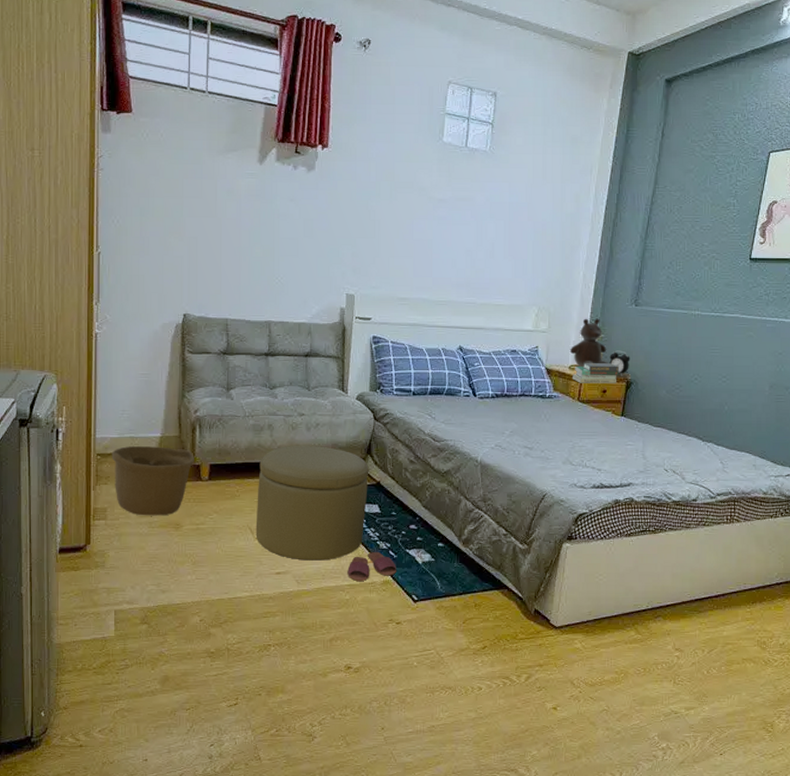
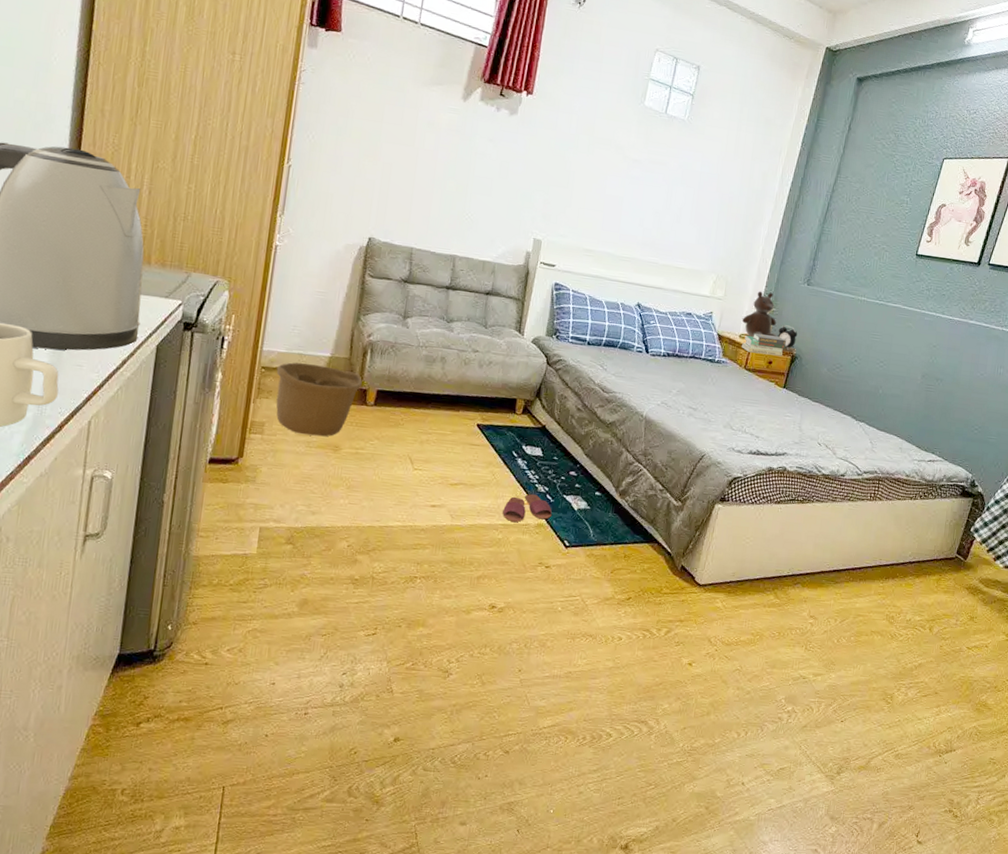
ottoman: present [255,445,369,561] -> none [415,380,537,498]

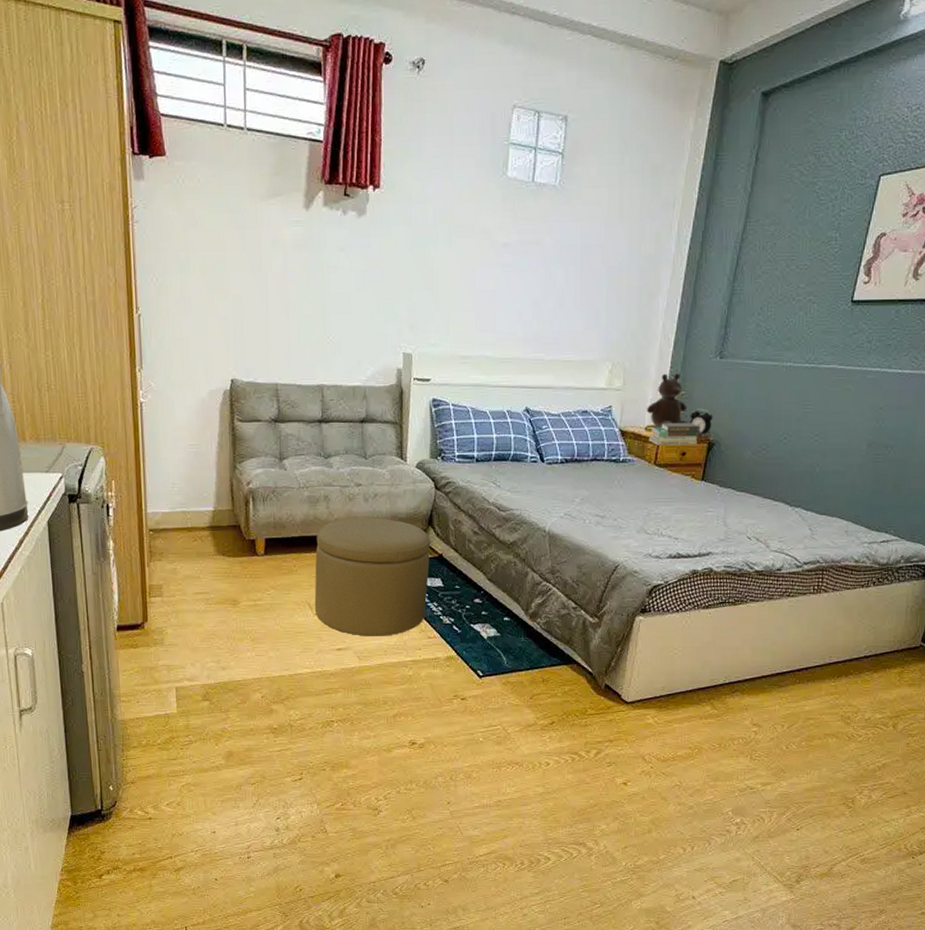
basket: present [276,362,362,437] -> none [163,520,249,593]
ottoman: none [415,380,537,498] -> present [314,517,431,636]
slippers: present [502,494,552,523] -> none [410,627,461,658]

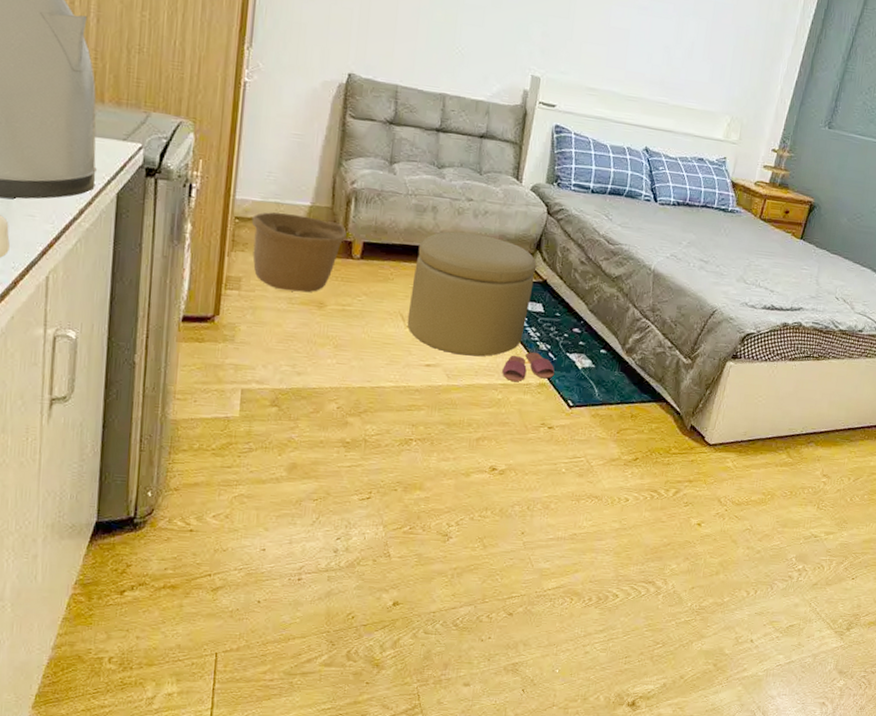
basket: none [163,520,249,593] -> present [251,212,347,292]
slippers: none [410,627,461,658] -> present [502,352,555,382]
teddy bear: present [646,373,690,427] -> none [757,134,796,185]
books: present [648,423,701,445] -> none [756,180,805,205]
alarm clock: present [690,408,713,440] -> none [795,171,817,202]

